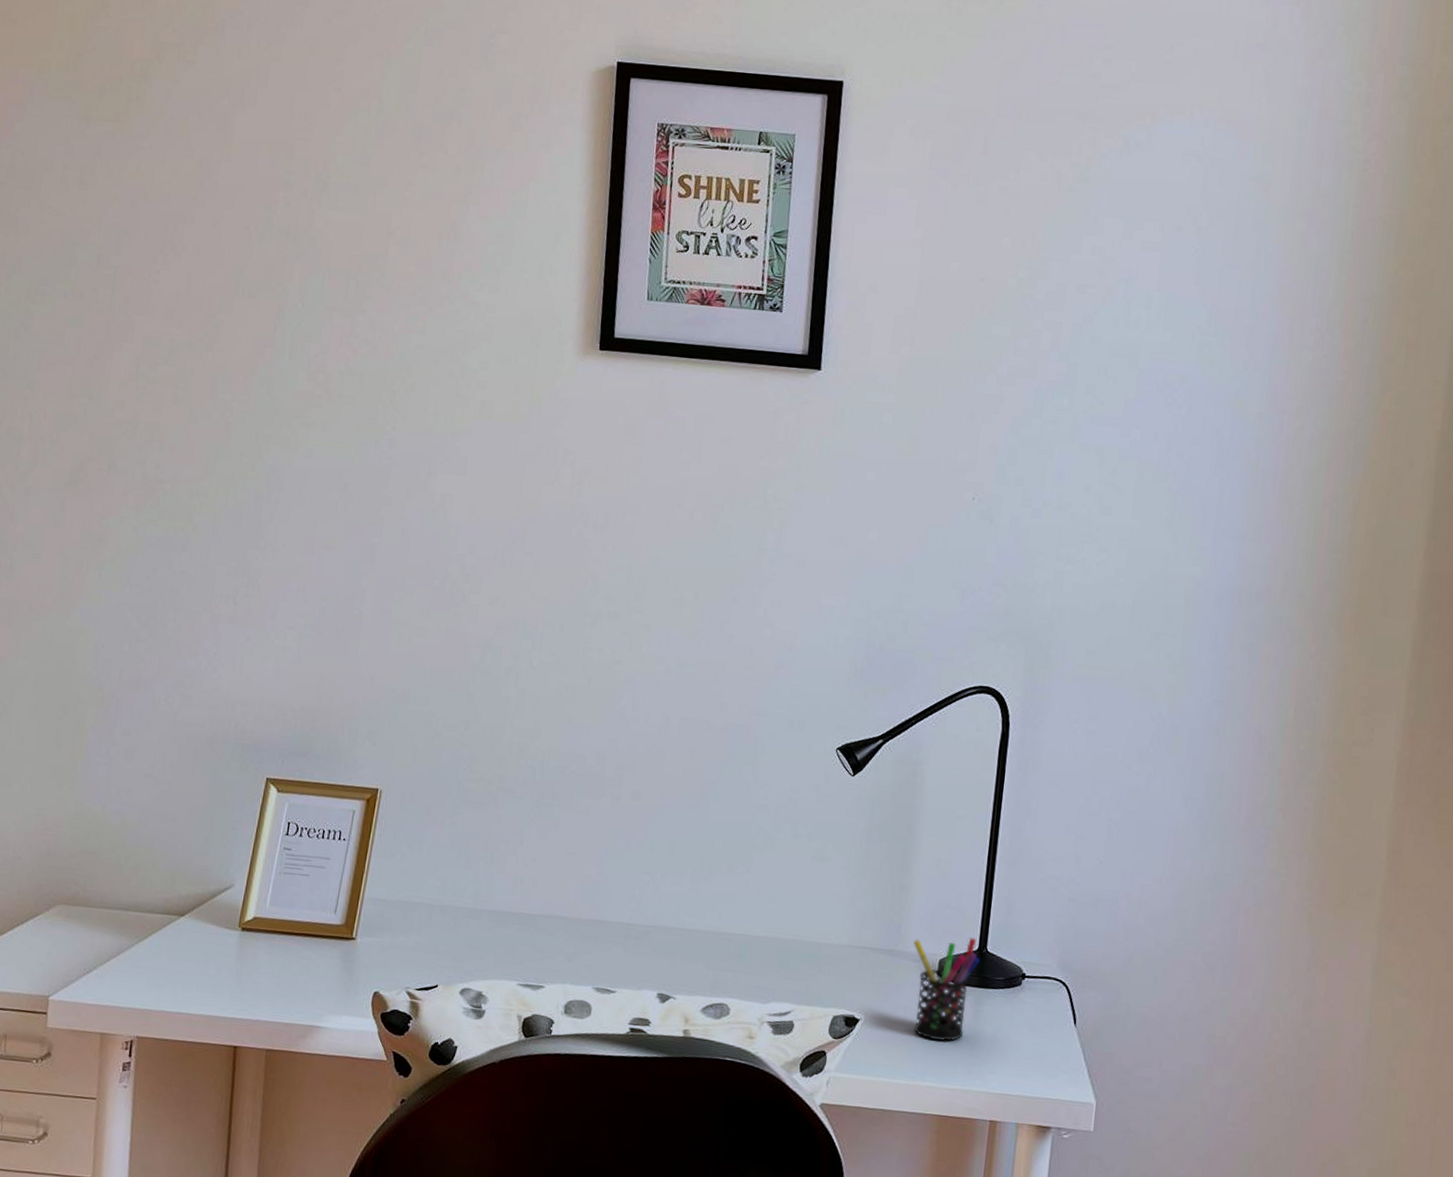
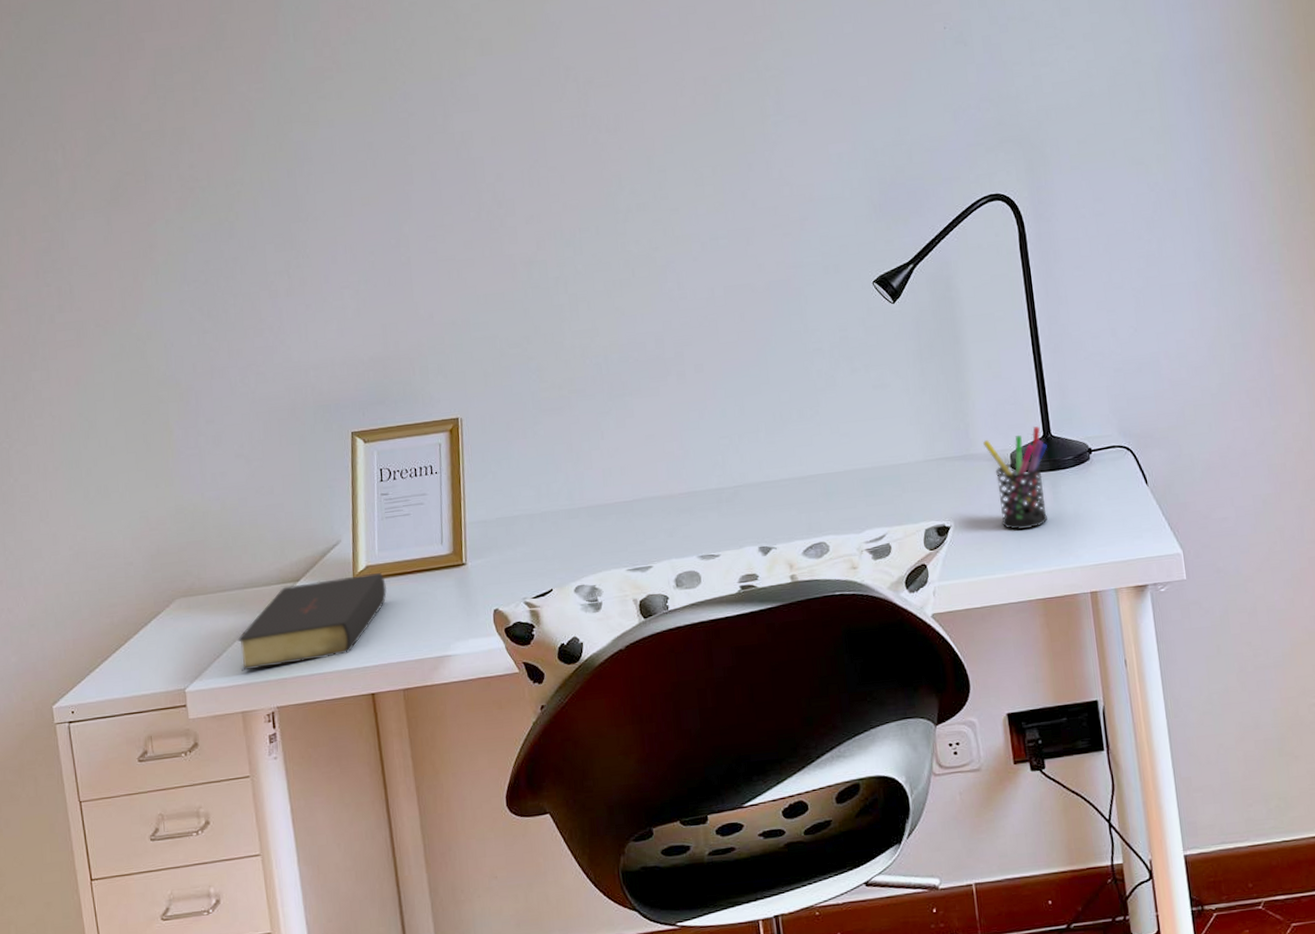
bible: none [108,918,271,1001] -> present [237,573,387,671]

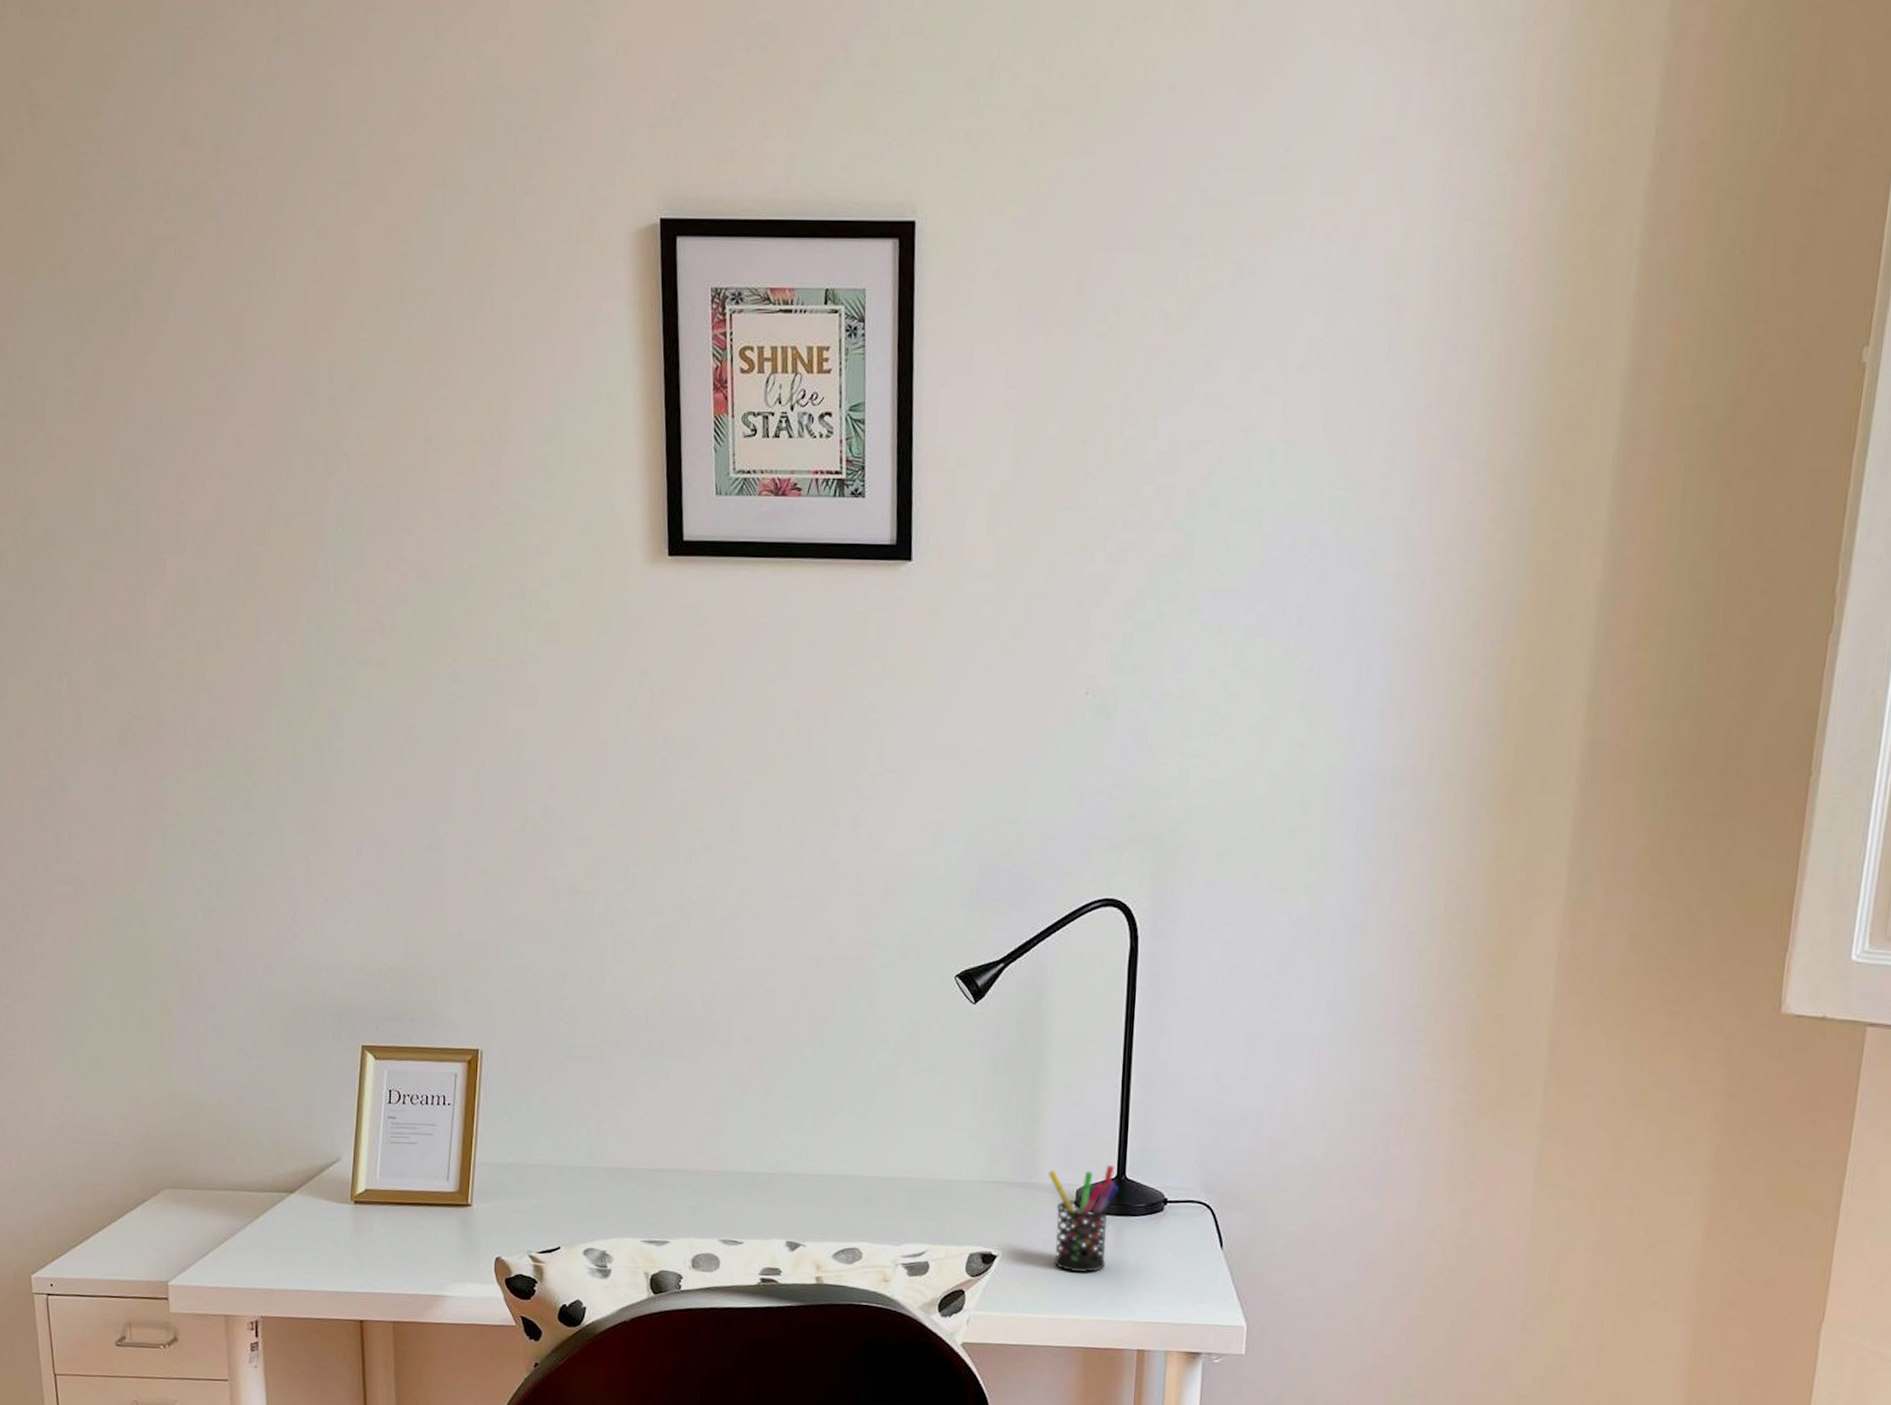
bible: present [237,573,387,671] -> none [225,1195,386,1276]

